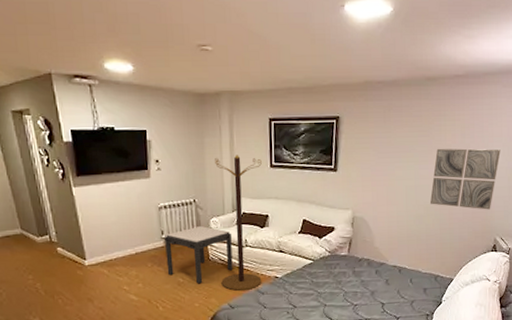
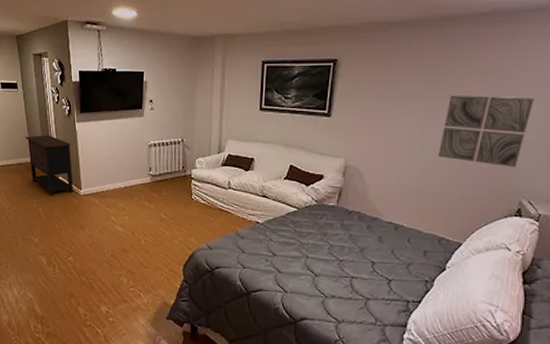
dresser: none [11,202,76,270] -> present [25,135,73,196]
side table: present [165,226,233,284] -> none [151,166,215,222]
coat rack: present [215,155,262,291] -> none [202,97,251,233]

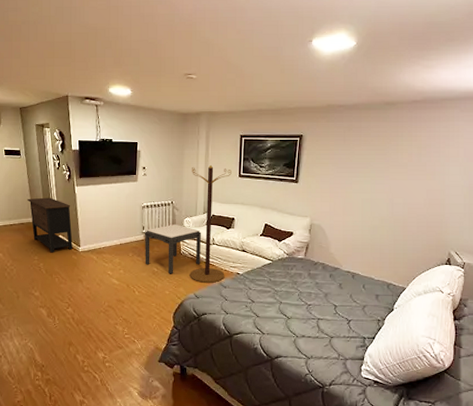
side table: none [151,166,215,222] -> present [145,225,201,274]
coat rack: none [202,97,251,233] -> present [189,165,232,283]
wall art: present [439,95,534,167] -> none [385,165,457,225]

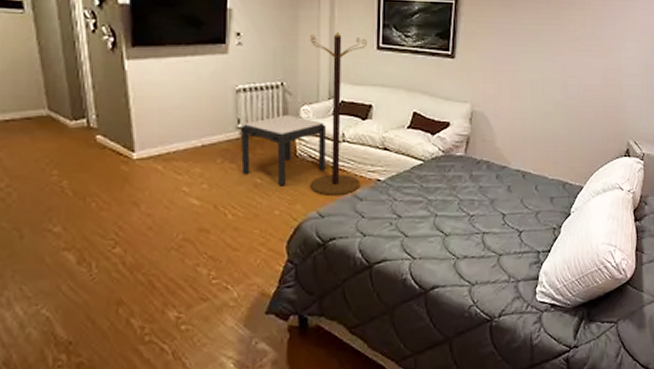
dresser: present [28,197,73,253] -> none [38,76,121,163]

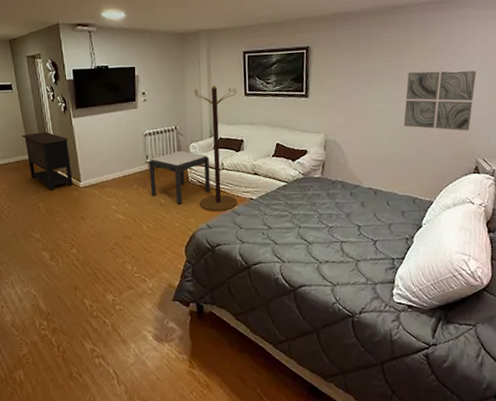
dresser: none [38,76,121,163] -> present [22,132,73,191]
wall art: none [559,39,633,110] -> present [404,70,477,131]

